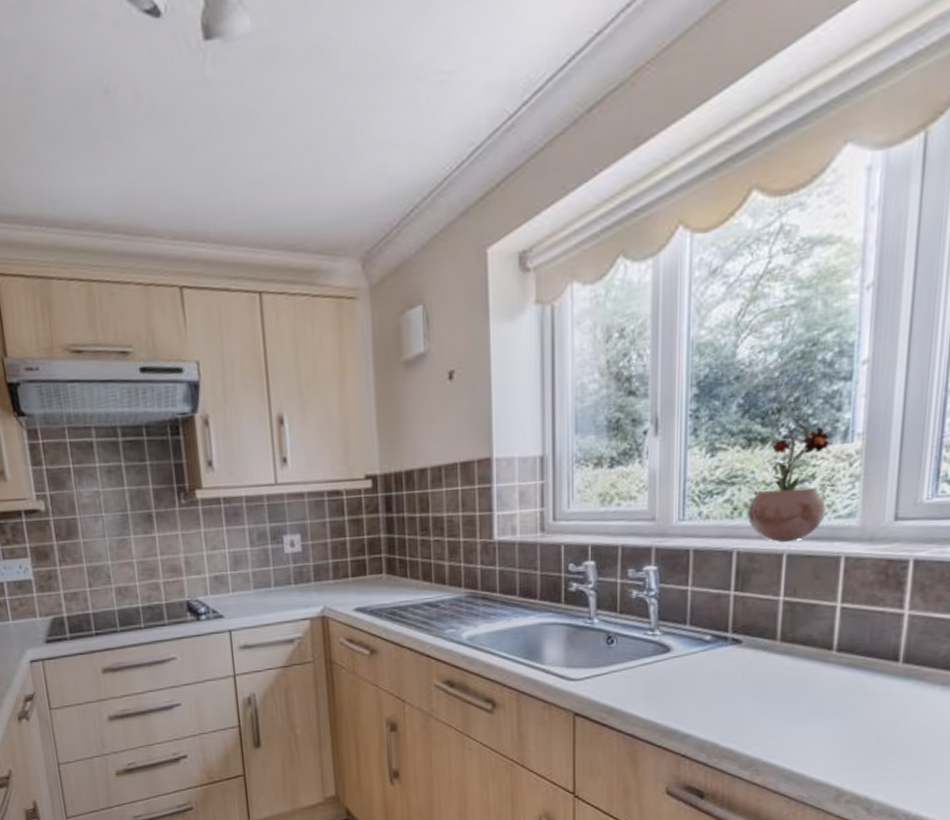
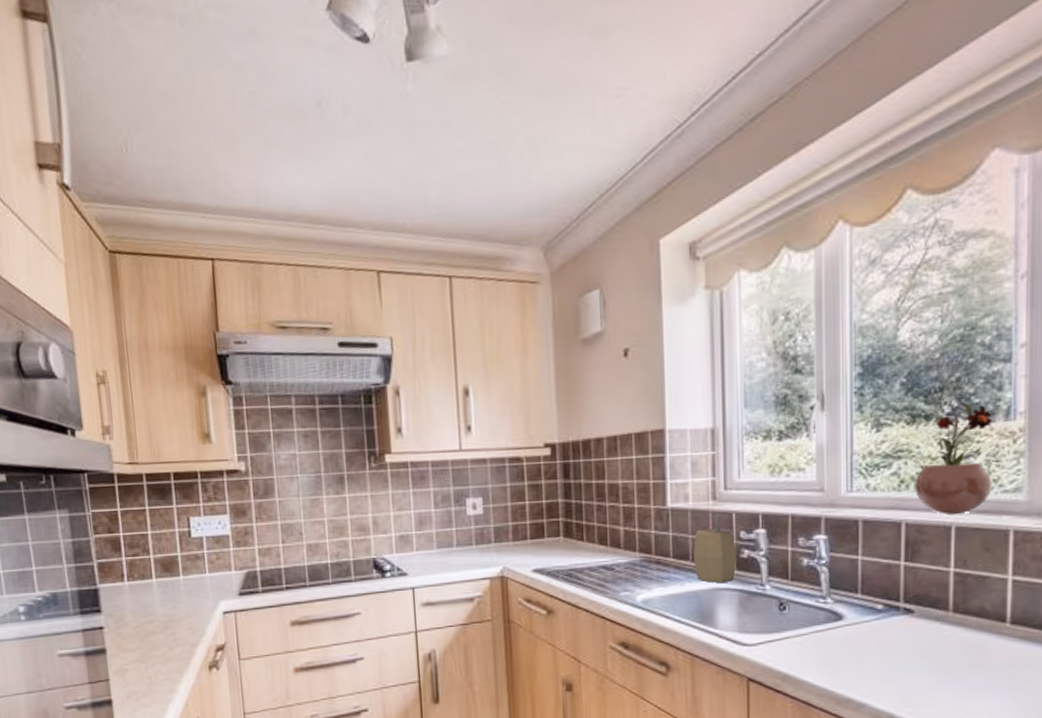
soap dispenser: none [519,546,565,617] -> present [692,514,737,583]

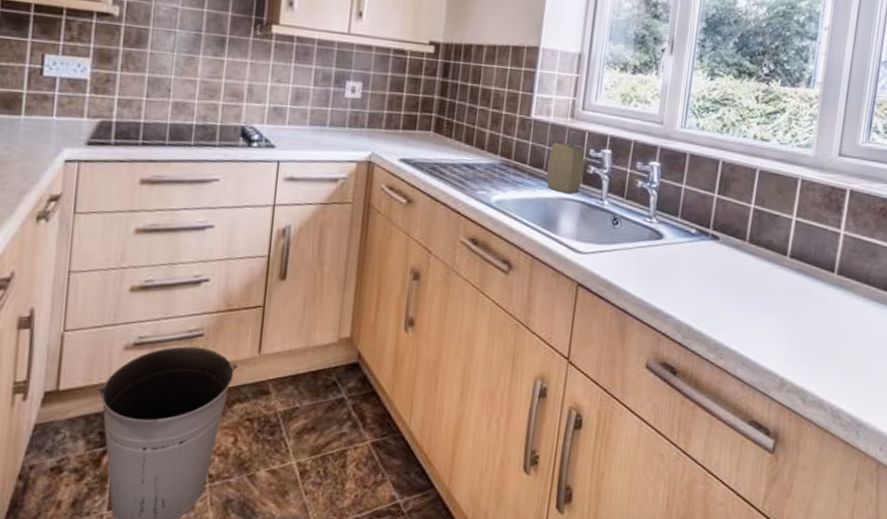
potted flower: present [914,402,996,514] -> none [733,66,800,160]

